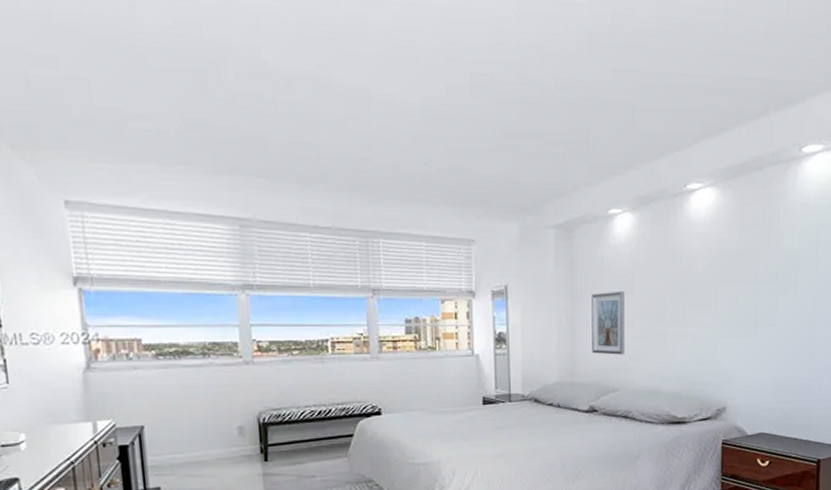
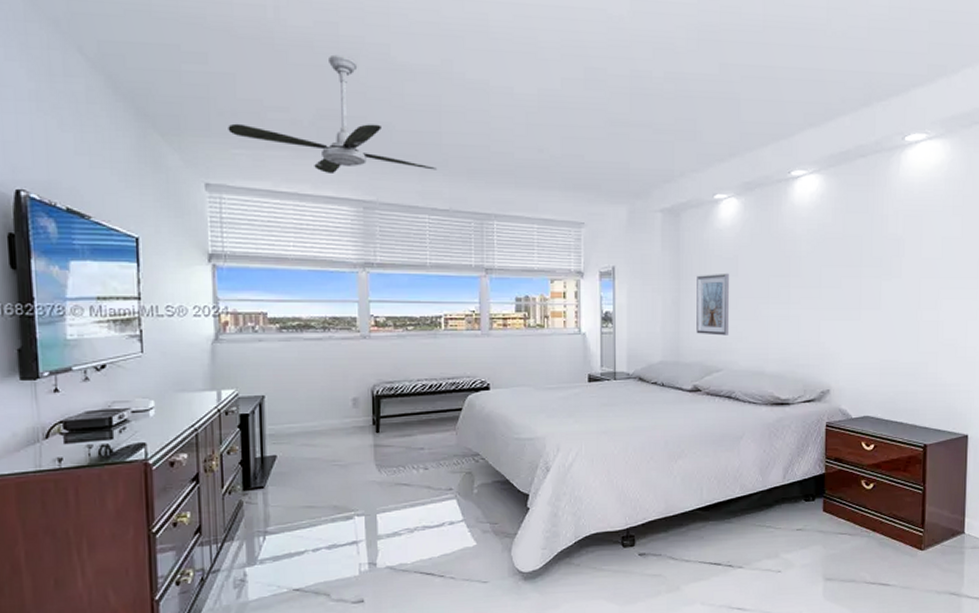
ceiling fan: none [85,58,316,190] -> present [228,54,436,175]

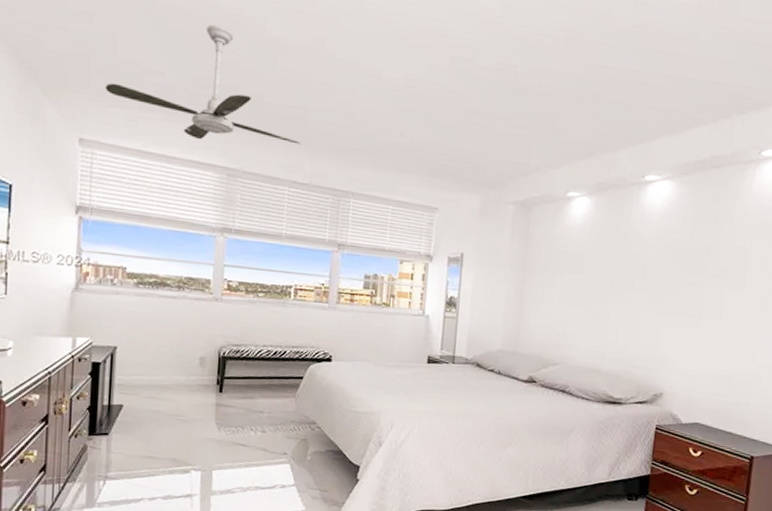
picture frame: present [696,273,730,336] -> none [537,269,574,331]

